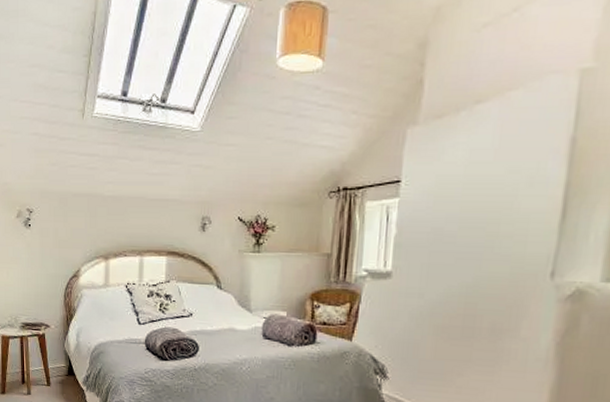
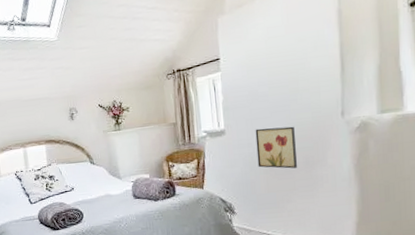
wall art: none [427,277,484,335] -> present [255,126,297,169]

